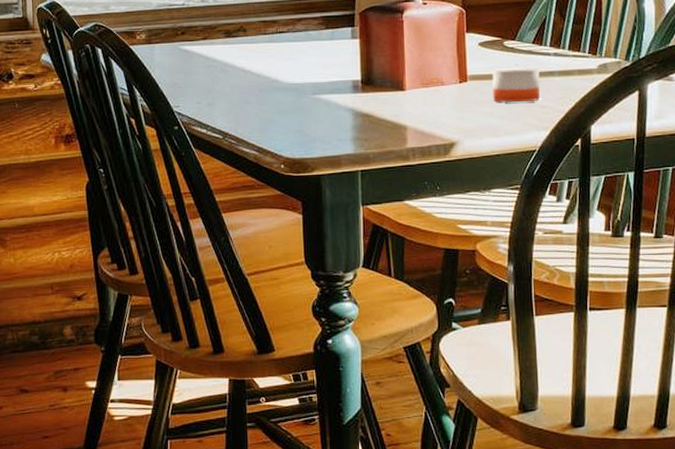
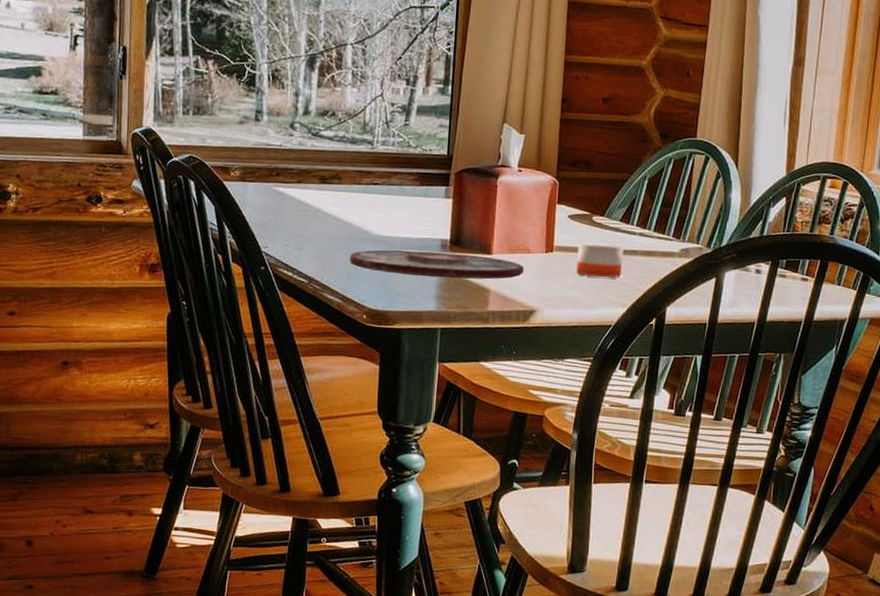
plate: none [262,93,440,120] -> present [350,250,525,279]

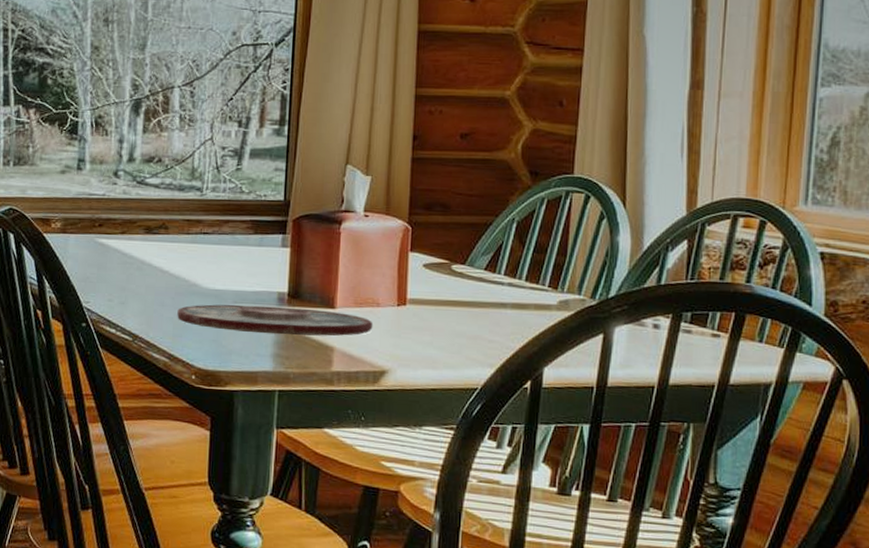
candle: present [576,239,624,278] -> none [434,291,490,334]

